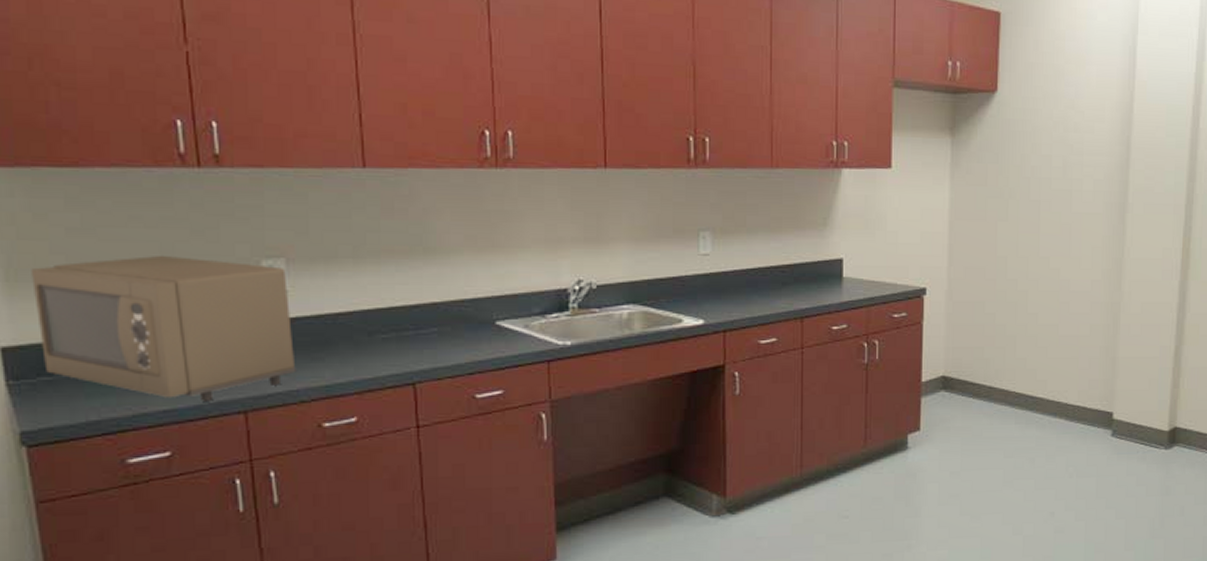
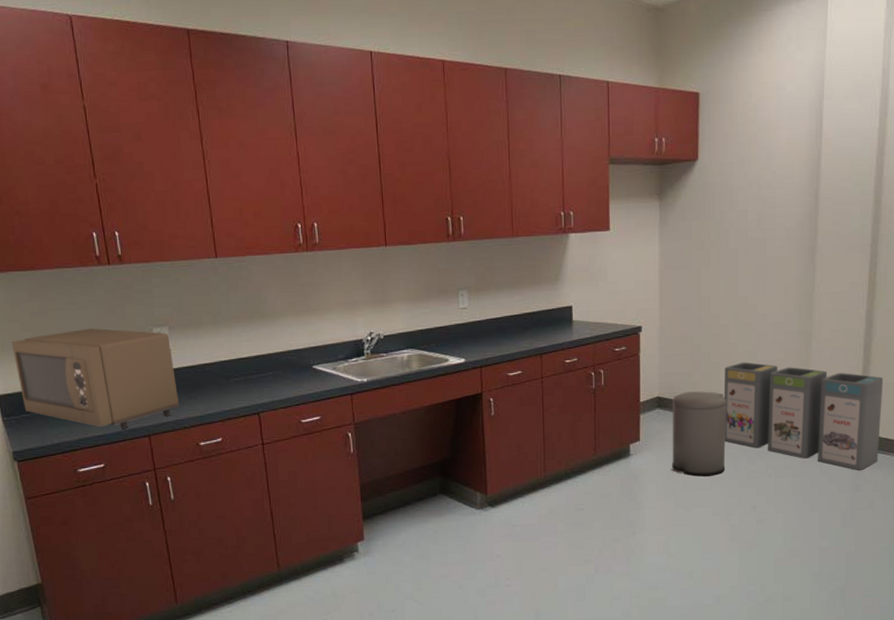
pedal bin: none [956,370,1023,476] -> present [671,391,727,477]
recycling bin: none [1020,336,1197,469] -> present [723,362,884,470]

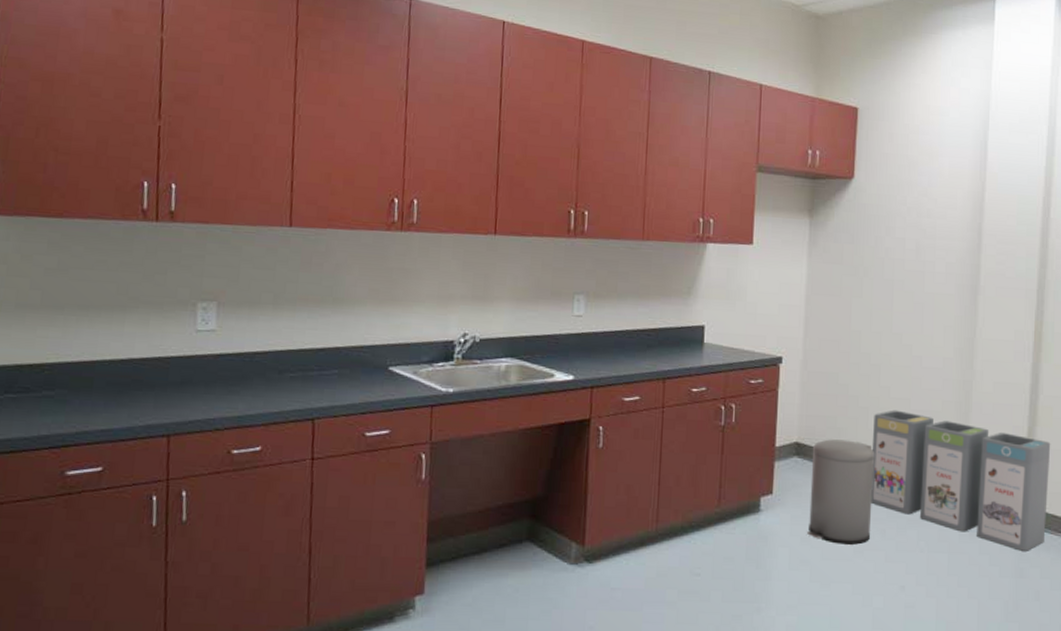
microwave: present [12,328,180,429] -> none [11,294,217,424]

